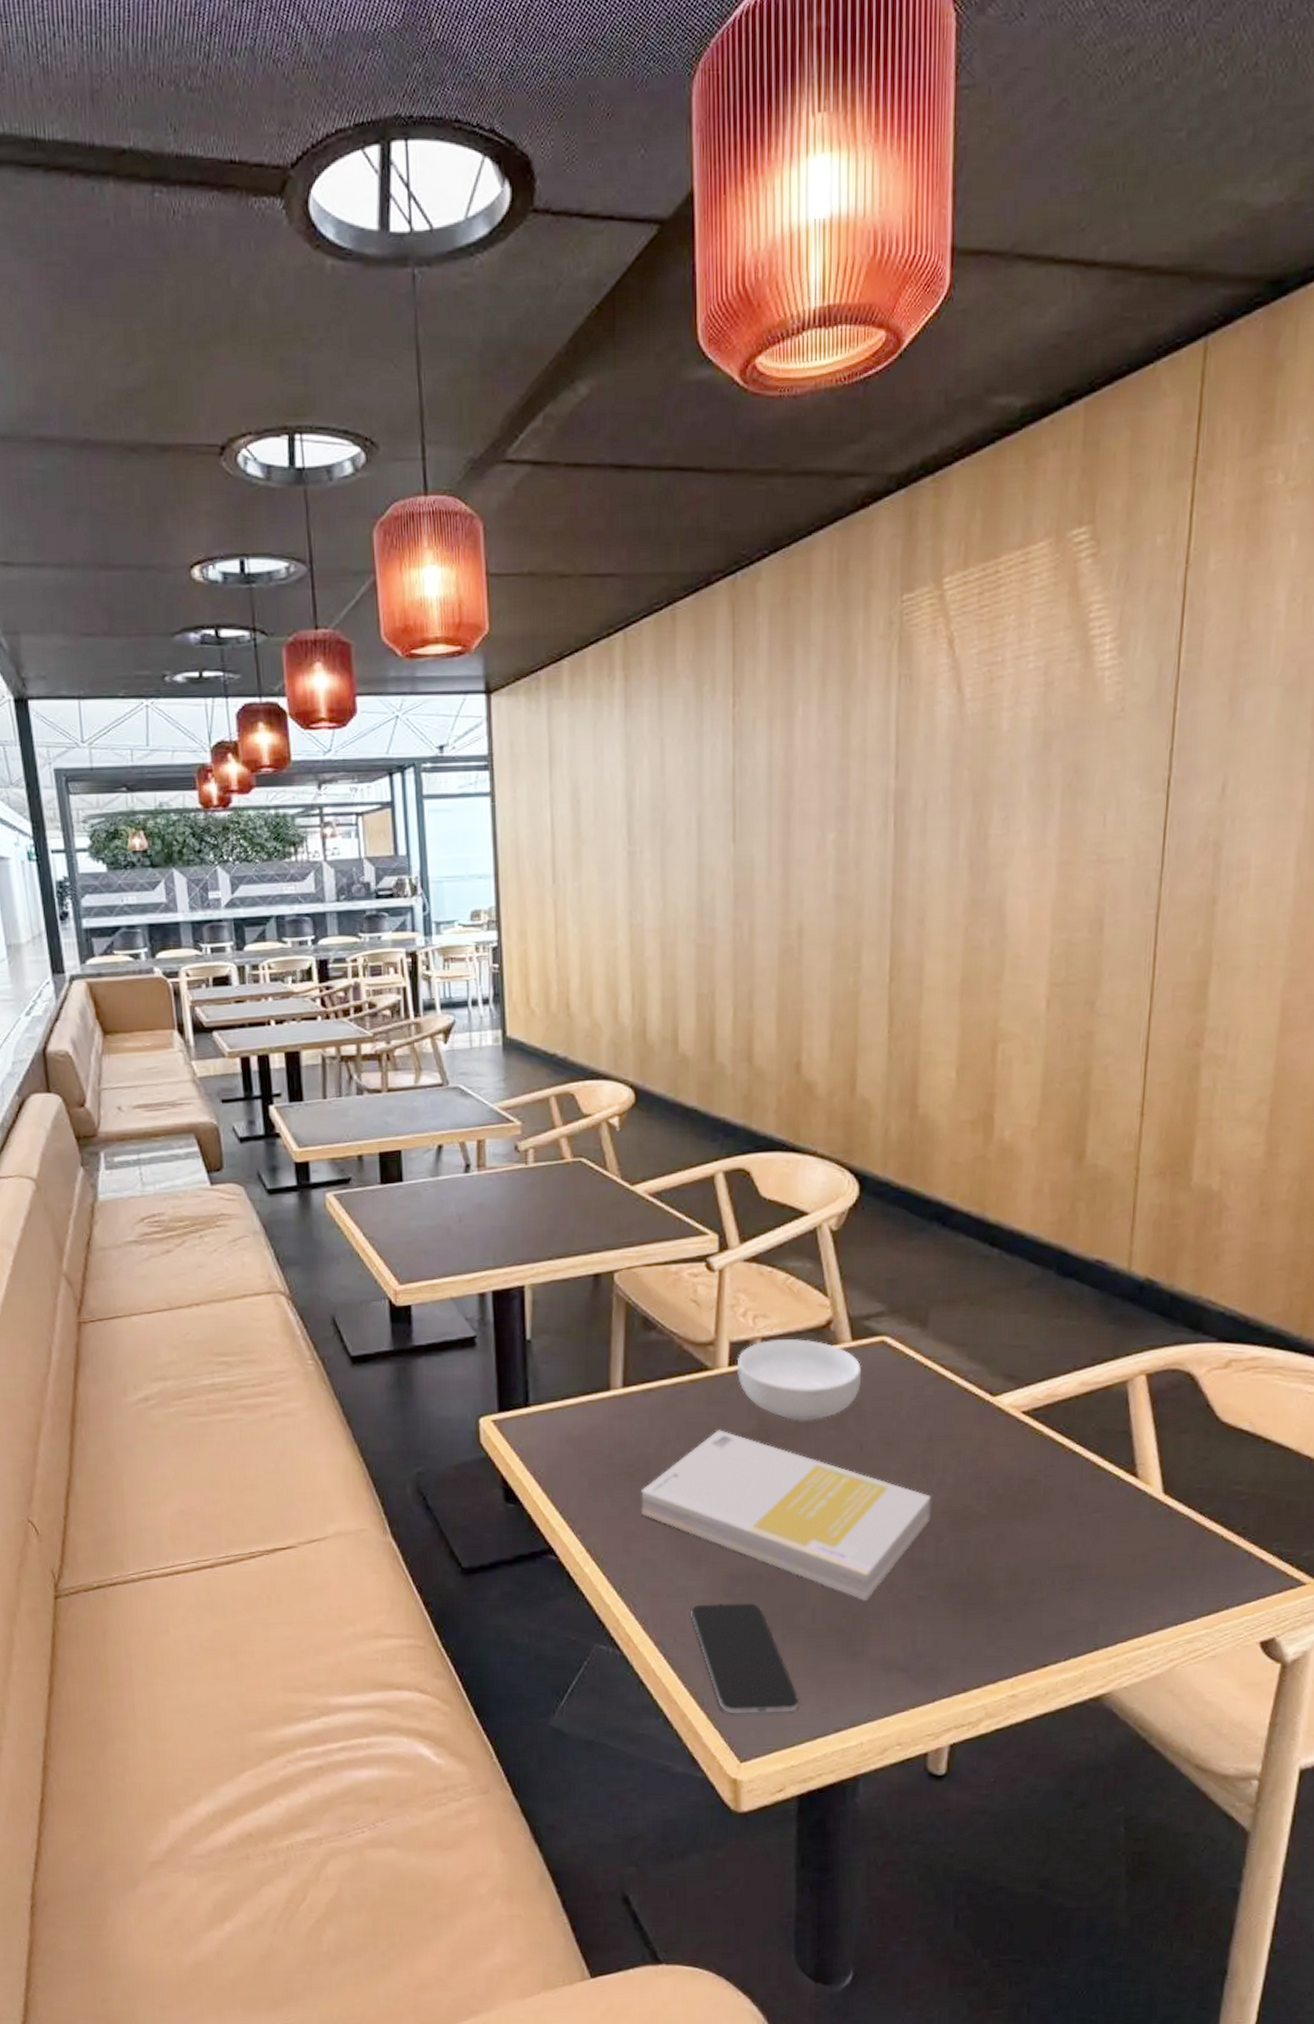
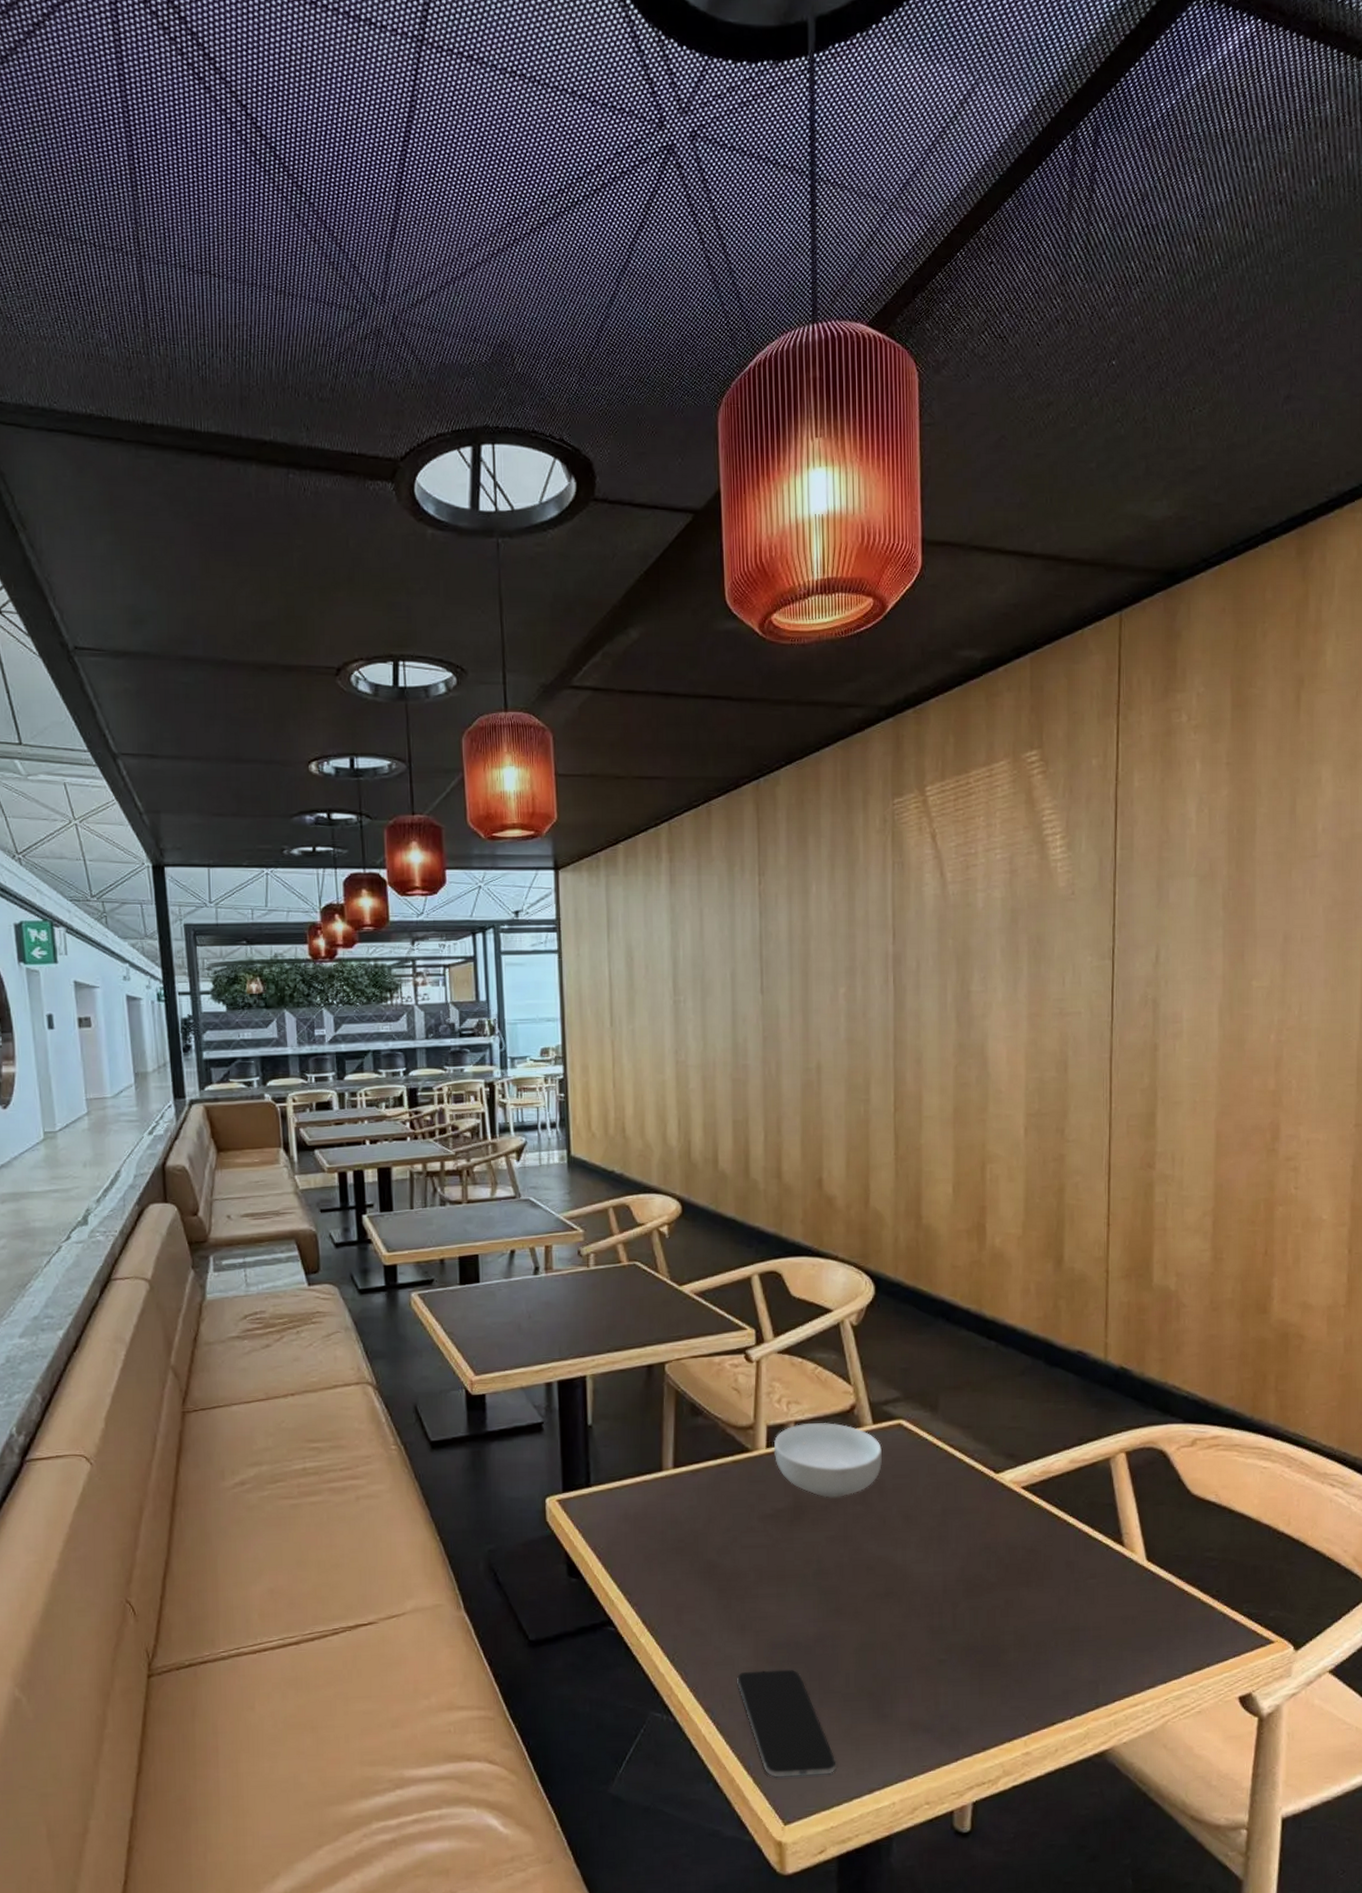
book: present [640,1430,932,1602] -> none [690,1506,948,1666]

